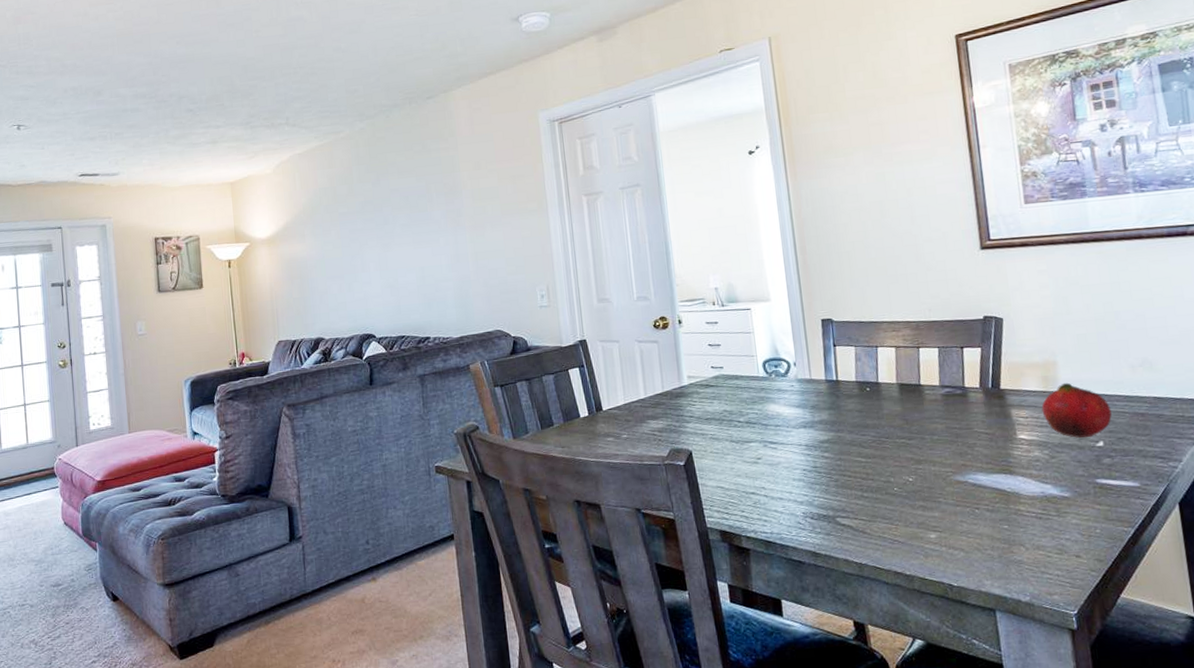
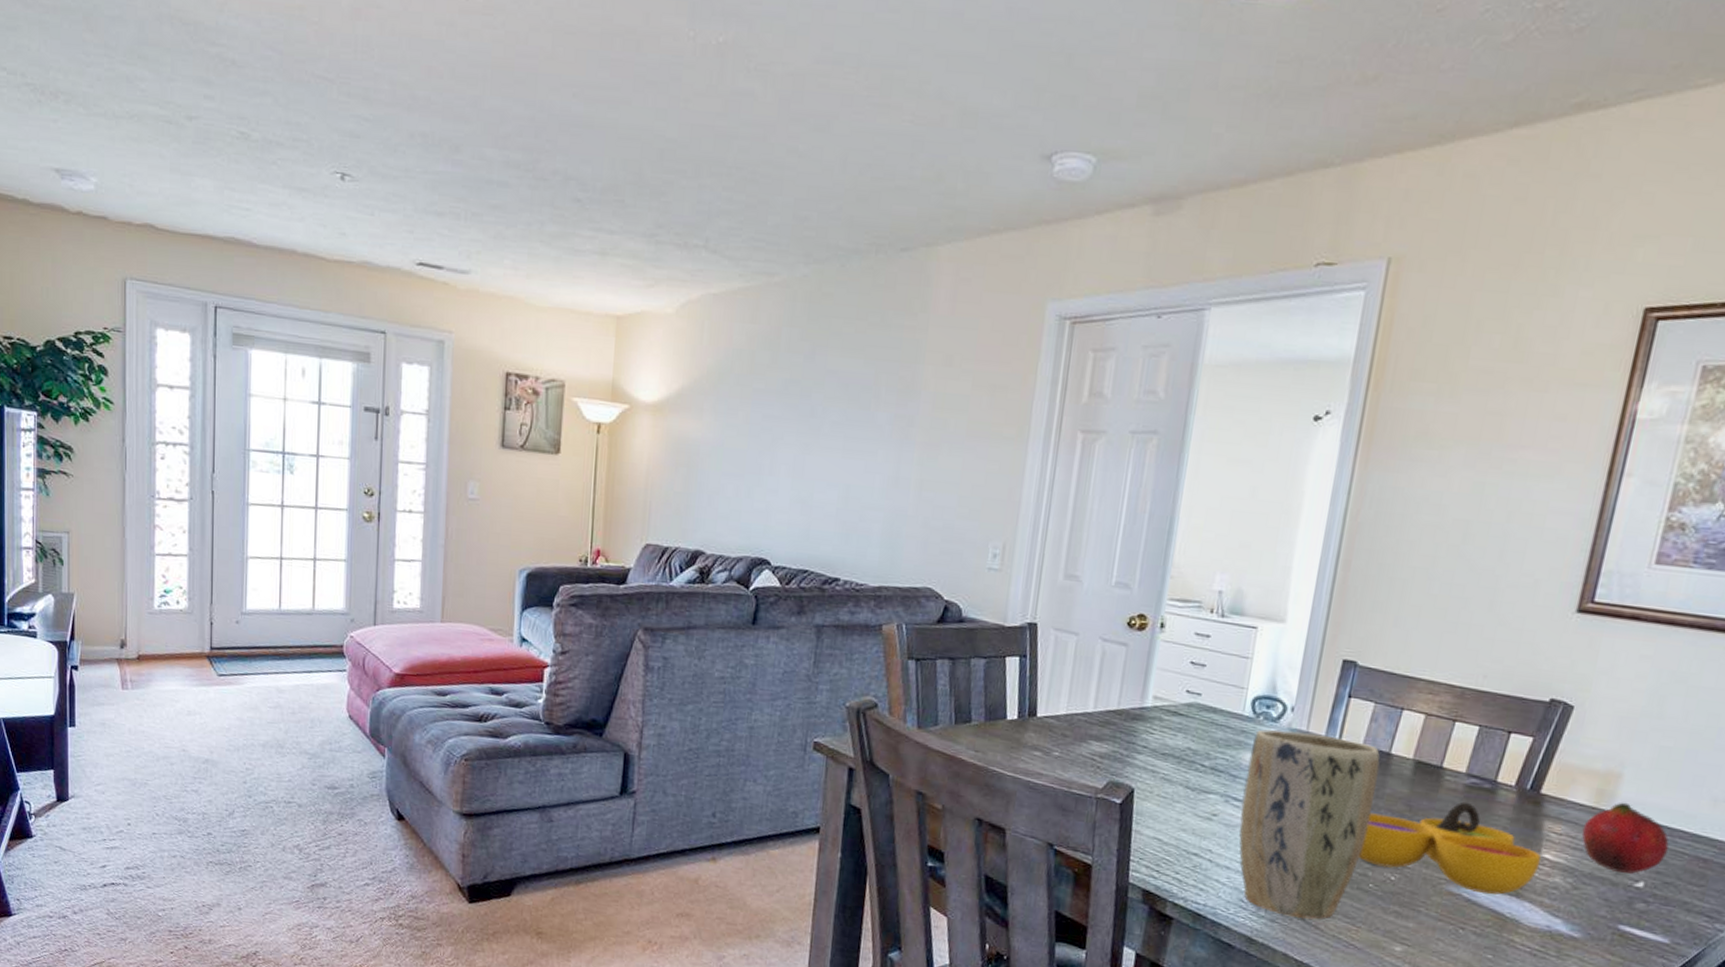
plant pot: none [772,378,881,528] -> present [1239,729,1380,920]
decorative bowl: none [876,407,1020,477] -> present [1359,801,1542,895]

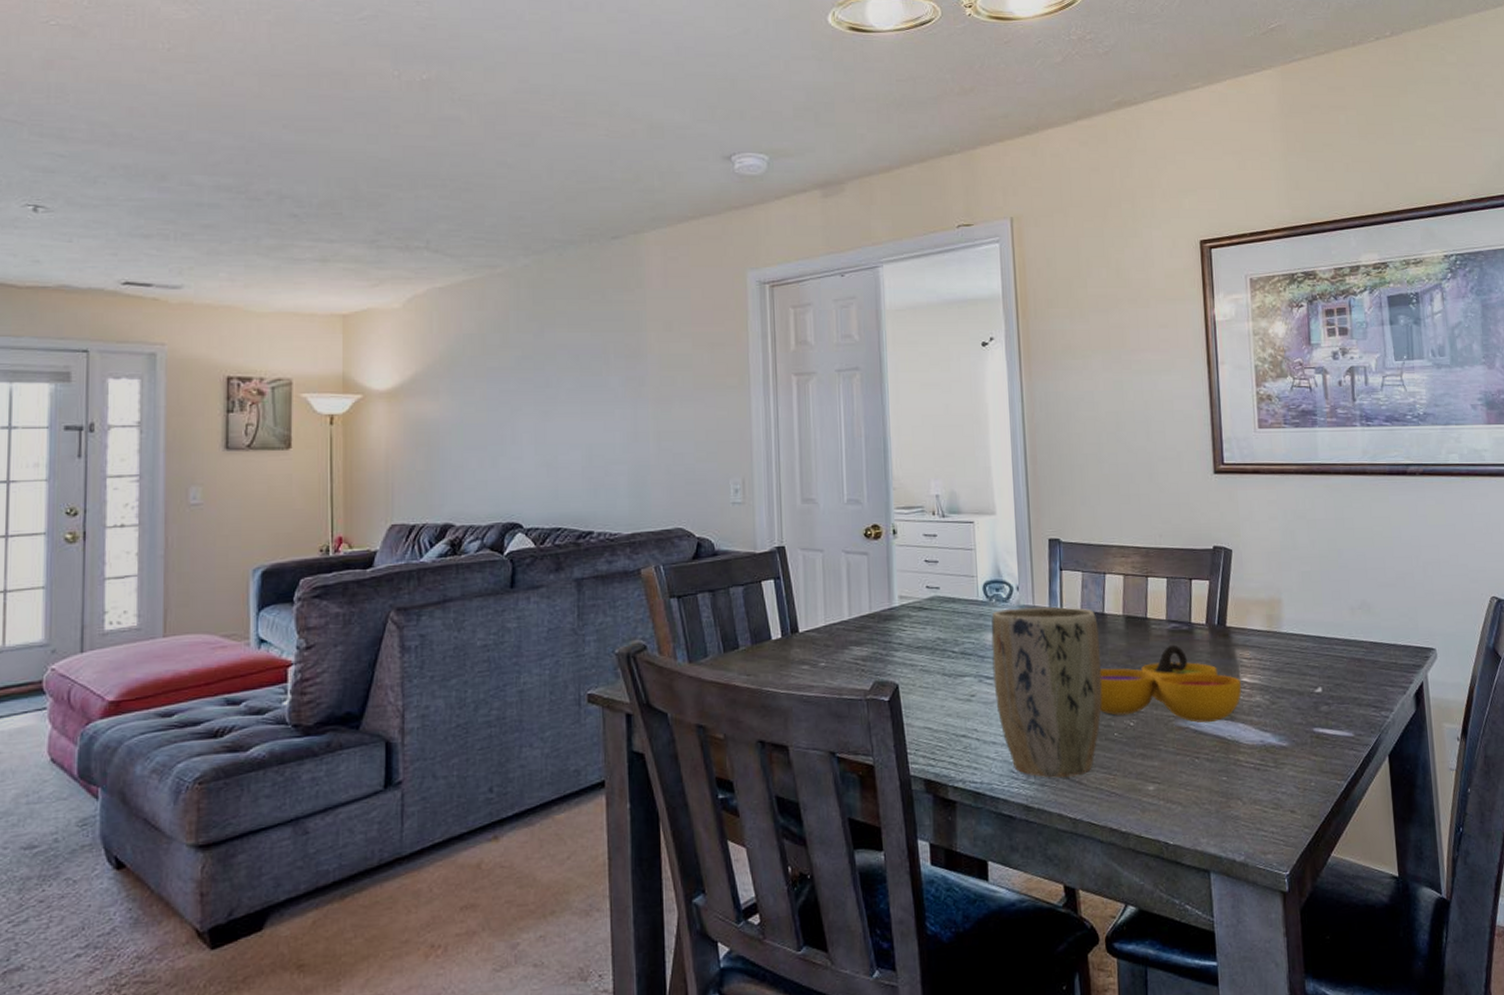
fruit: present [1581,802,1669,874] -> none [1265,622,1331,684]

